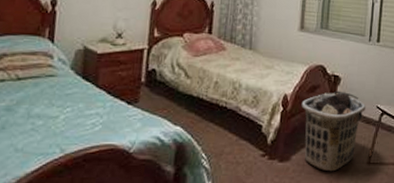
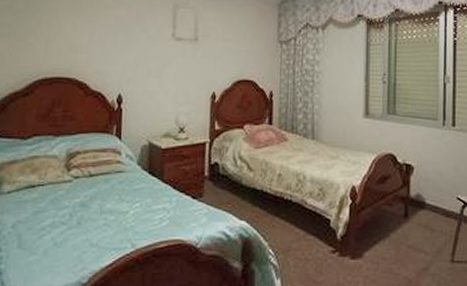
clothes hamper: present [301,90,365,172] -> none [371,181,444,271]

